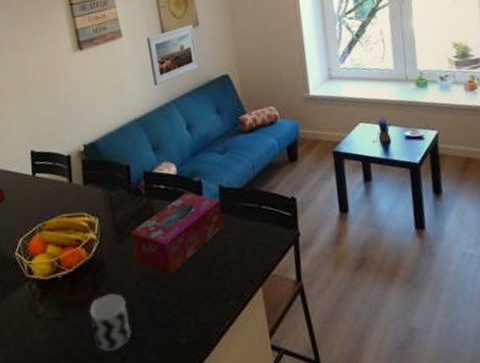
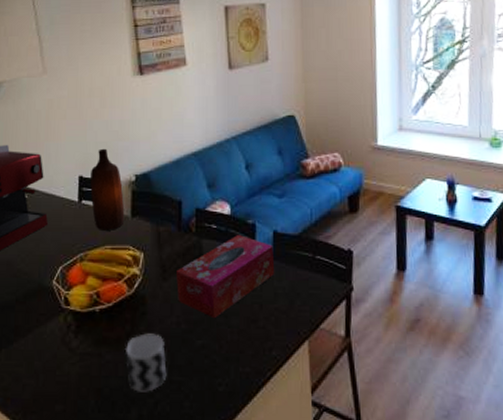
bottle: none [41,122,78,201] -> present [90,148,125,230]
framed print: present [147,25,199,87] -> none [212,60,265,121]

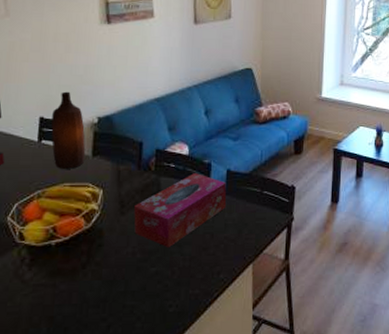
cup: present [124,333,167,392] -> none [79,263,121,317]

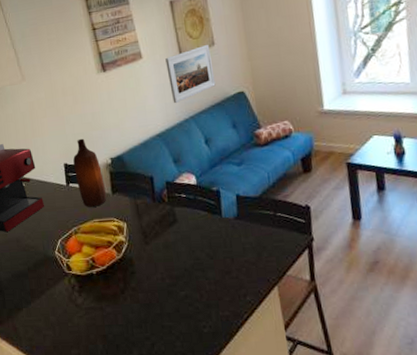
tissue box: present [134,173,227,248] -> none [156,201,242,273]
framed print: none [178,16,226,70] -> present [165,45,216,104]

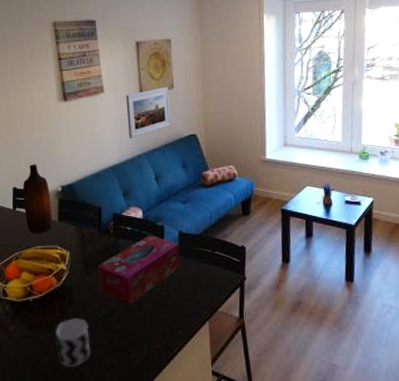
cup: none [121,288,159,336] -> present [55,318,91,367]
tissue box: none [156,201,242,273] -> present [98,235,181,305]

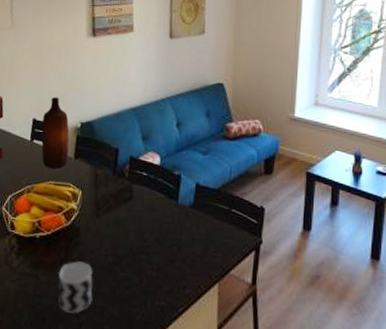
tissue box: present [98,235,181,305] -> none [107,183,195,256]
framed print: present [126,87,171,139] -> none [154,32,200,82]

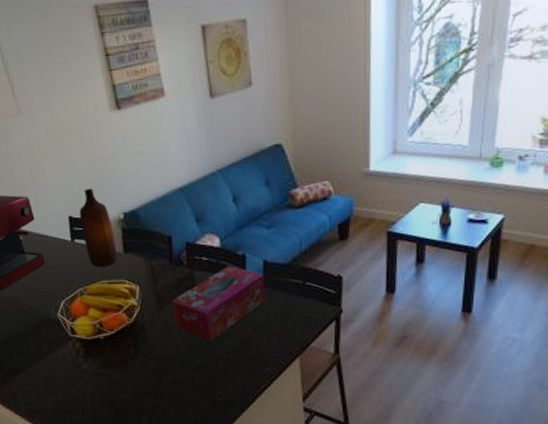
cup: present [58,261,93,314] -> none [130,356,171,404]
tissue box: none [107,183,195,256] -> present [172,266,266,342]

